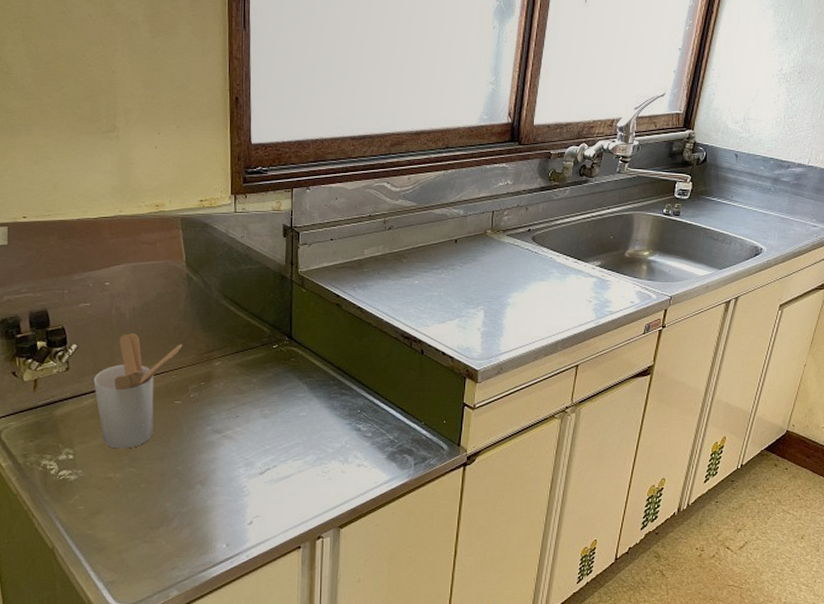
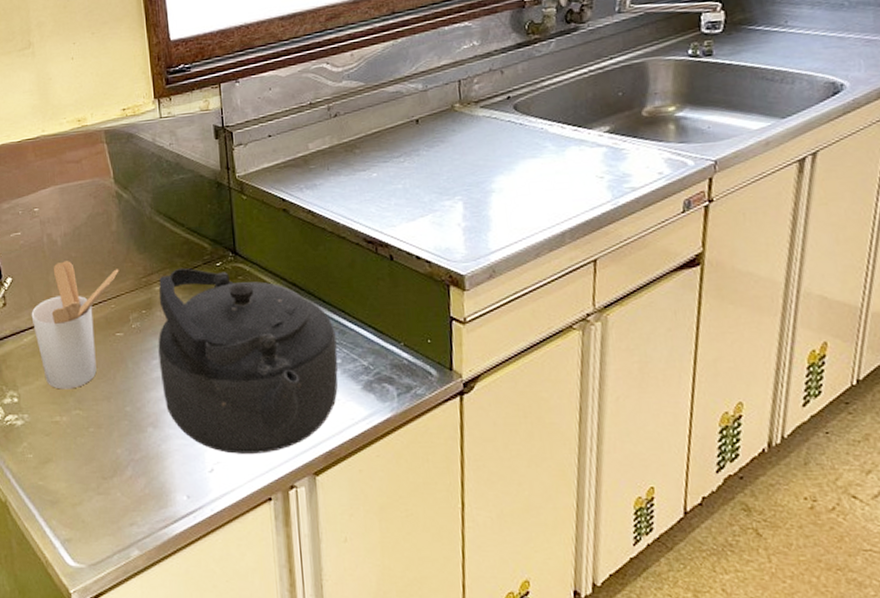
kettle: none [212,347,370,509] -> present [158,267,338,454]

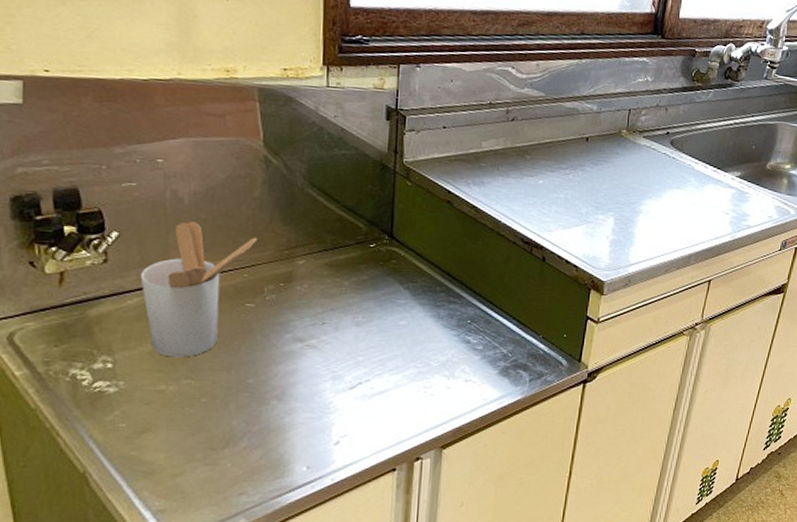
kettle: present [158,267,338,454] -> none [292,244,481,428]

